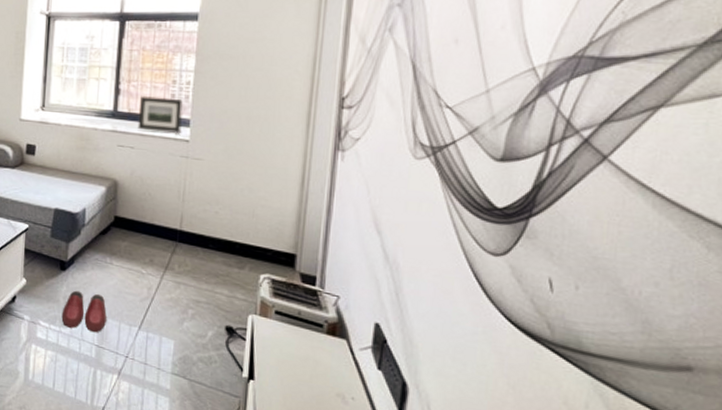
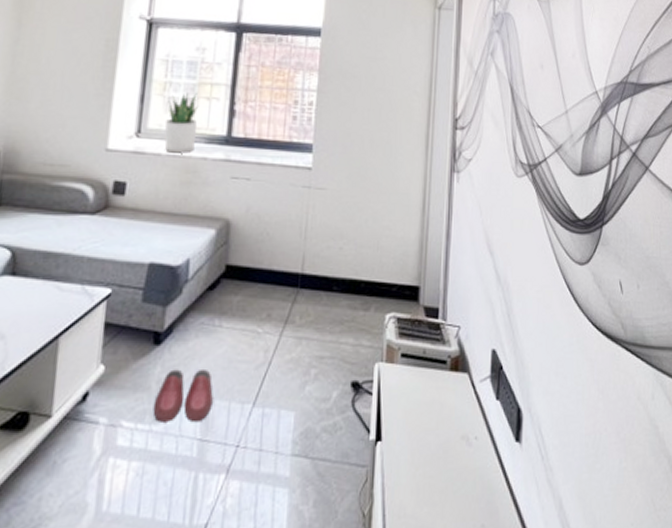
planter: none [63,74,89,124] -> present [164,93,198,154]
picture frame: present [137,96,183,133] -> none [255,118,305,160]

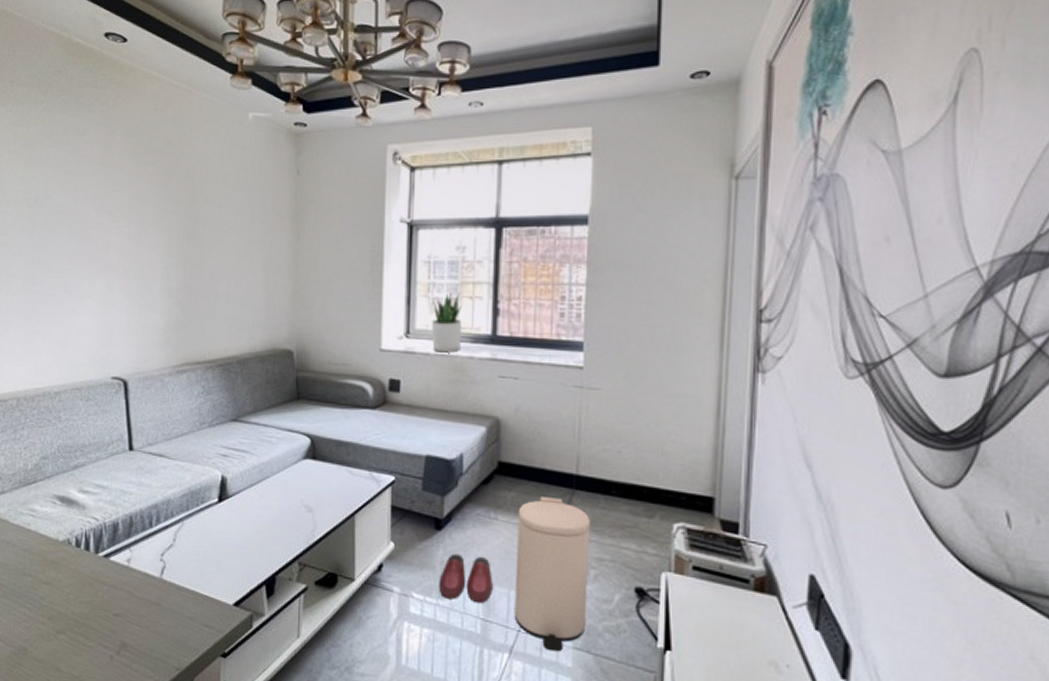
pedal bin: none [233,298,313,463] -> present [514,497,591,652]

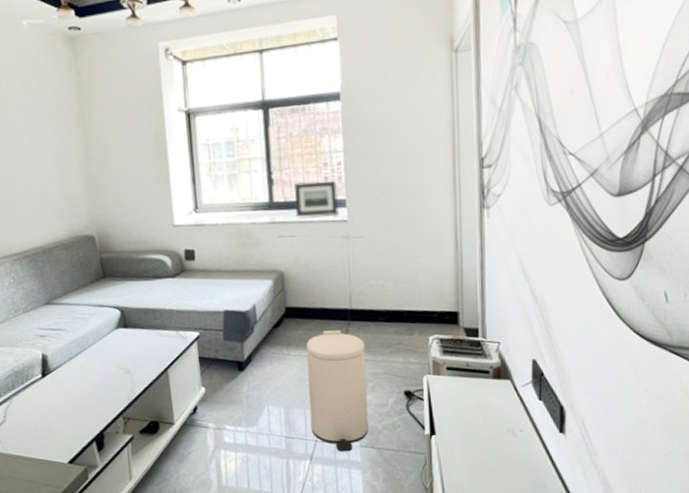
planter: present [431,293,462,353] -> none [215,169,244,222]
slippers: present [439,553,493,603] -> none [246,387,292,426]
picture frame: none [521,316,574,359] -> present [294,180,338,217]

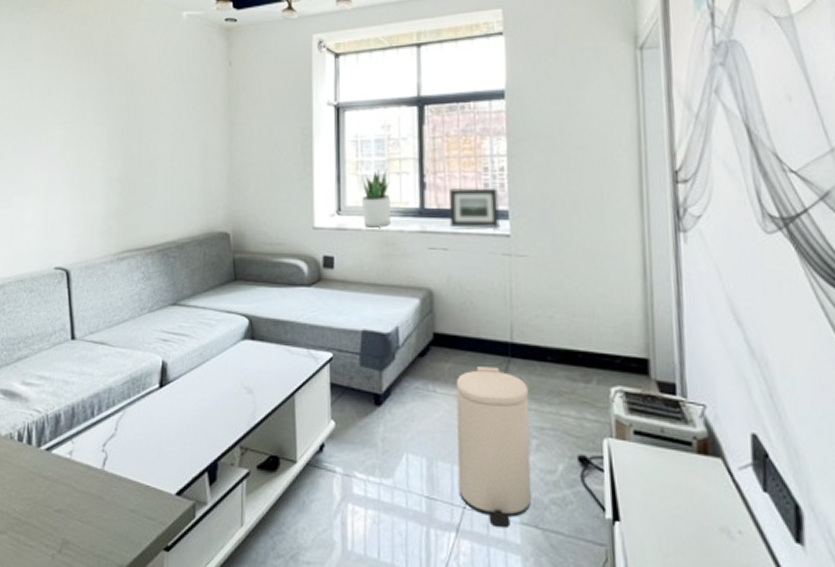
planter: none [215,169,244,222] -> present [361,169,391,228]

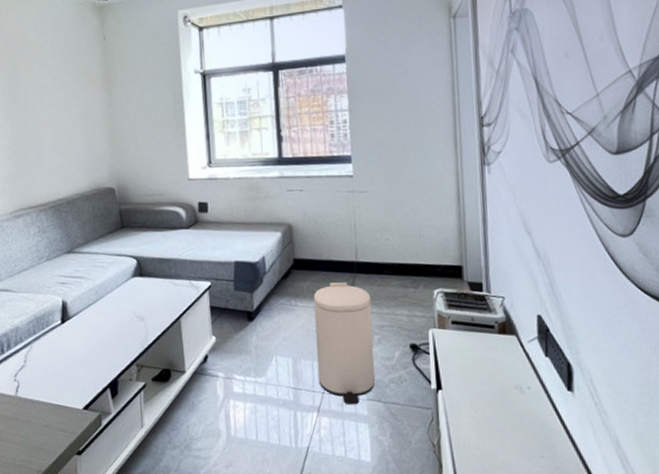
planter: present [361,169,391,228] -> none [228,126,254,176]
picture frame: present [449,188,499,228] -> none [302,138,344,172]

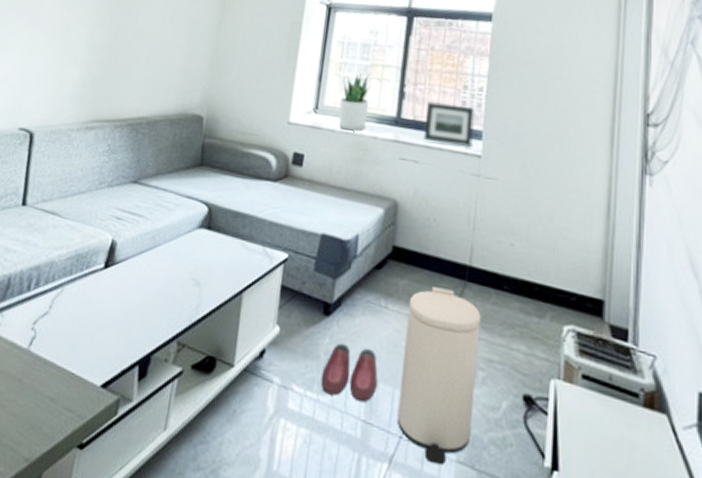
planter: none [228,126,254,176] -> present [338,73,370,132]
slippers: none [255,338,299,376] -> present [321,343,378,402]
picture frame: none [302,138,344,172] -> present [423,101,475,147]

